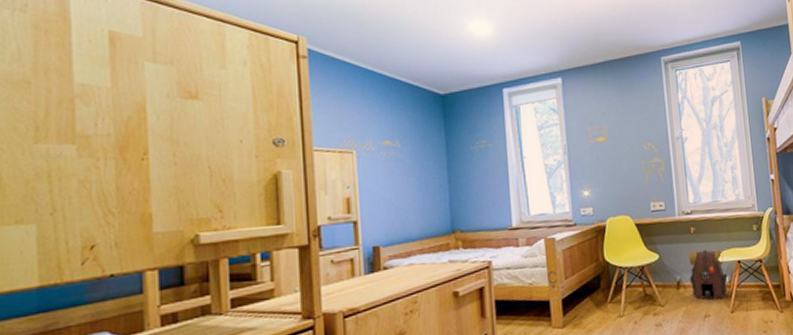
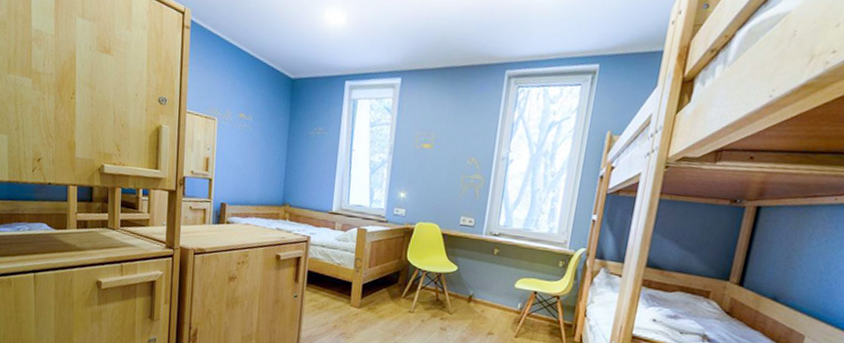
backpack: present [688,248,728,300] -> none [481,270,521,323]

